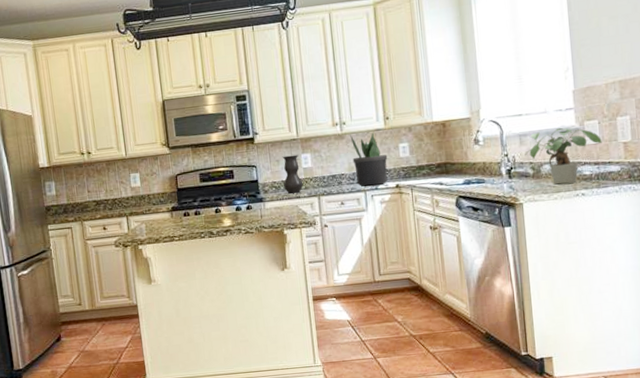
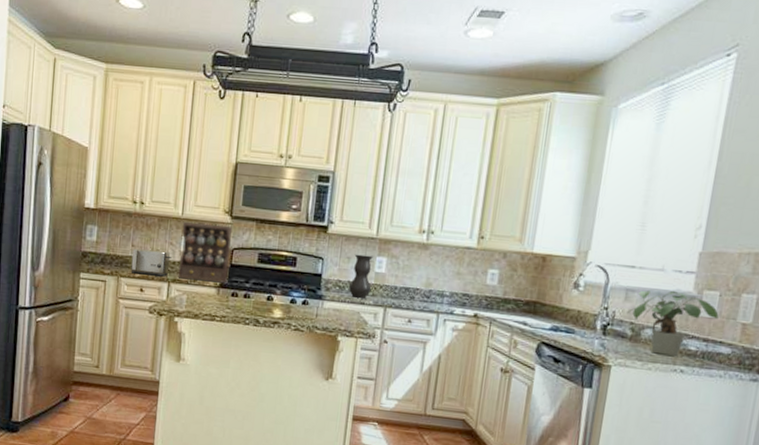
toaster: none [89,190,125,216] -> present [131,248,172,277]
spice rack: none [128,157,177,211] -> present [178,222,232,283]
planter: present [350,133,388,187] -> none [431,246,473,310]

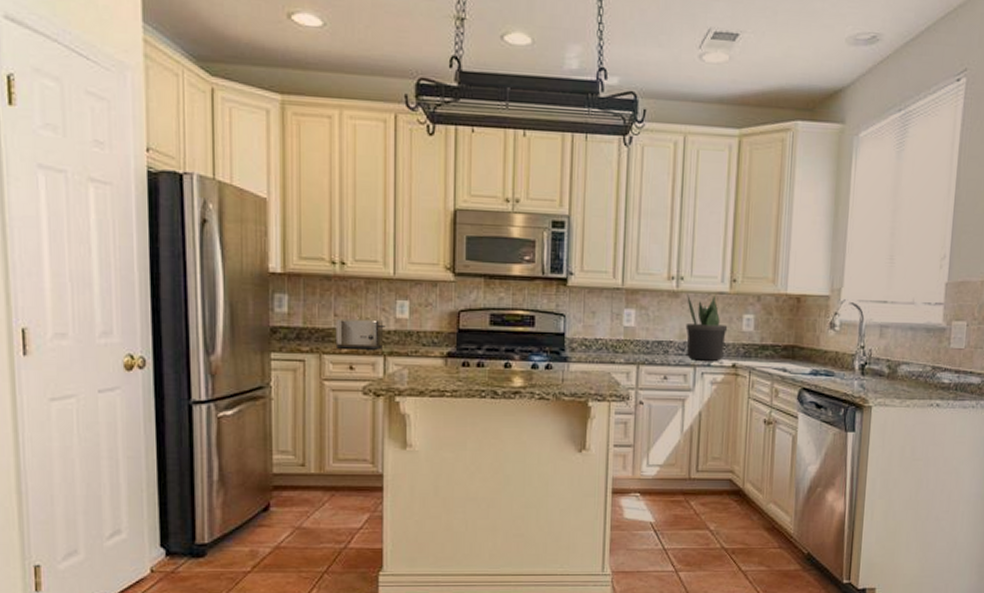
spice rack: present [178,222,232,283] -> none [395,283,456,352]
vase: present [349,254,373,299] -> none [597,308,622,358]
planter: none [431,246,473,310] -> present [685,293,728,361]
potted plant: present [627,290,719,357] -> none [883,323,967,392]

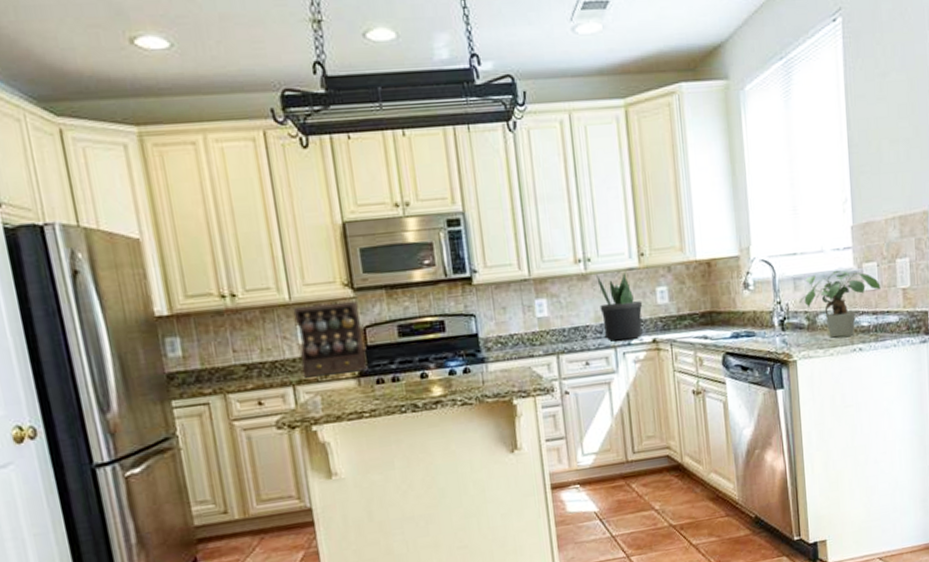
toaster: present [335,318,386,350] -> none [235,348,291,386]
spice rack: none [395,283,456,352] -> present [292,302,366,378]
potted plant: none [883,323,967,392] -> present [799,270,881,338]

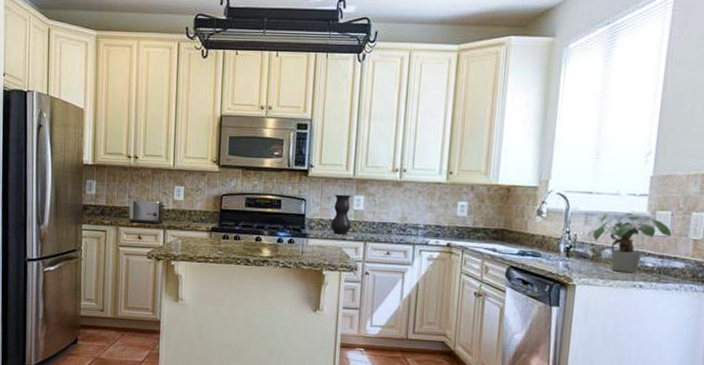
toaster: none [235,348,291,386] -> present [129,199,166,224]
spice rack: present [292,302,366,378] -> none [172,173,220,227]
vase: none [509,300,538,353] -> present [331,194,352,236]
planter: present [596,273,643,342] -> none [407,183,444,241]

